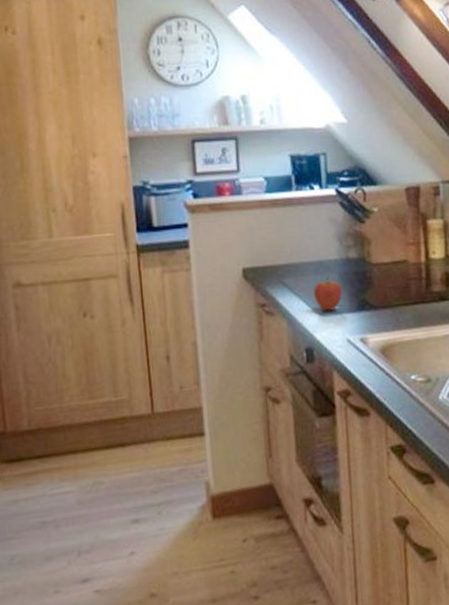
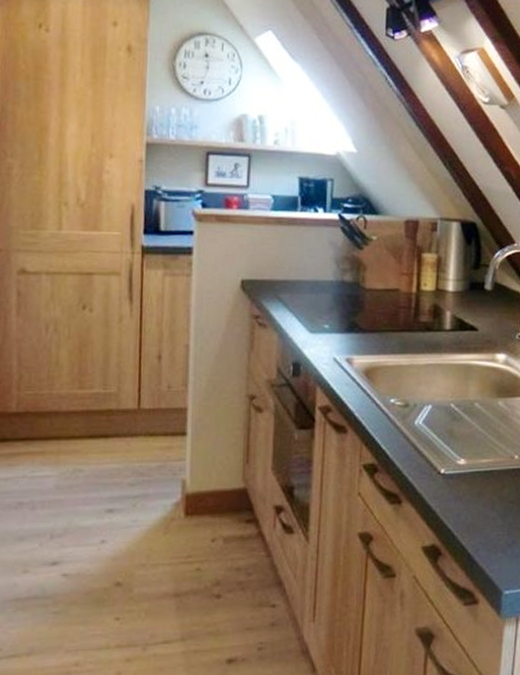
fruit: present [313,275,343,311] -> none [306,295,334,329]

